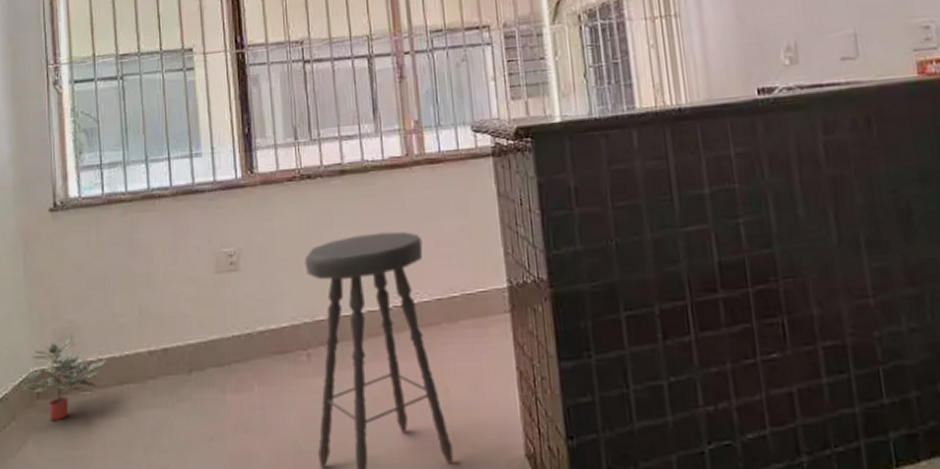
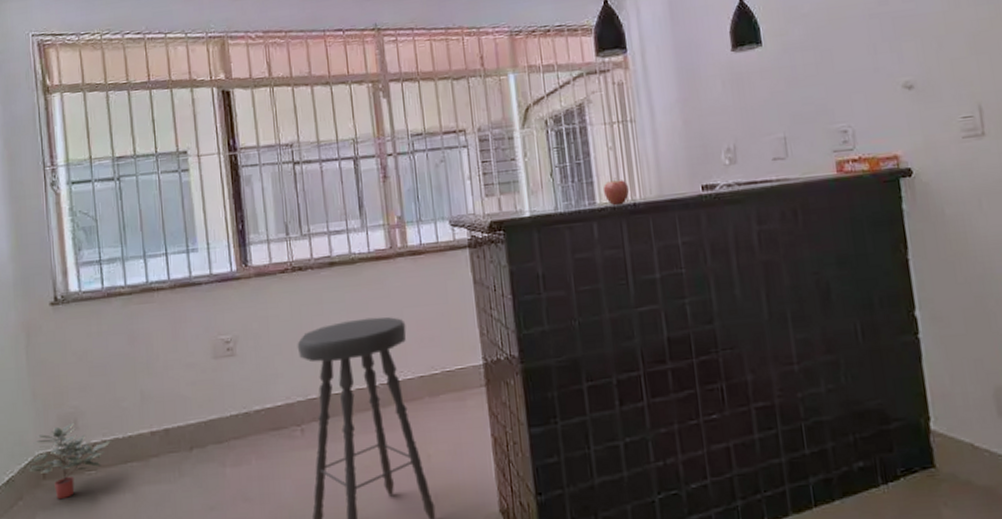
fruit: none [643,79,673,111] -> present [603,177,629,206]

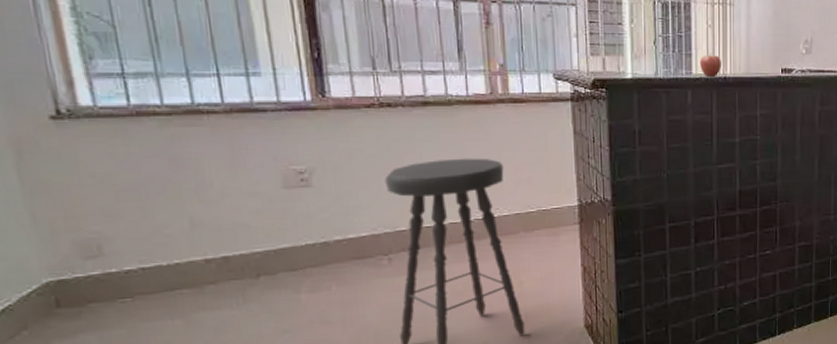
potted plant: present [29,422,113,500] -> none [34,248,155,328]

